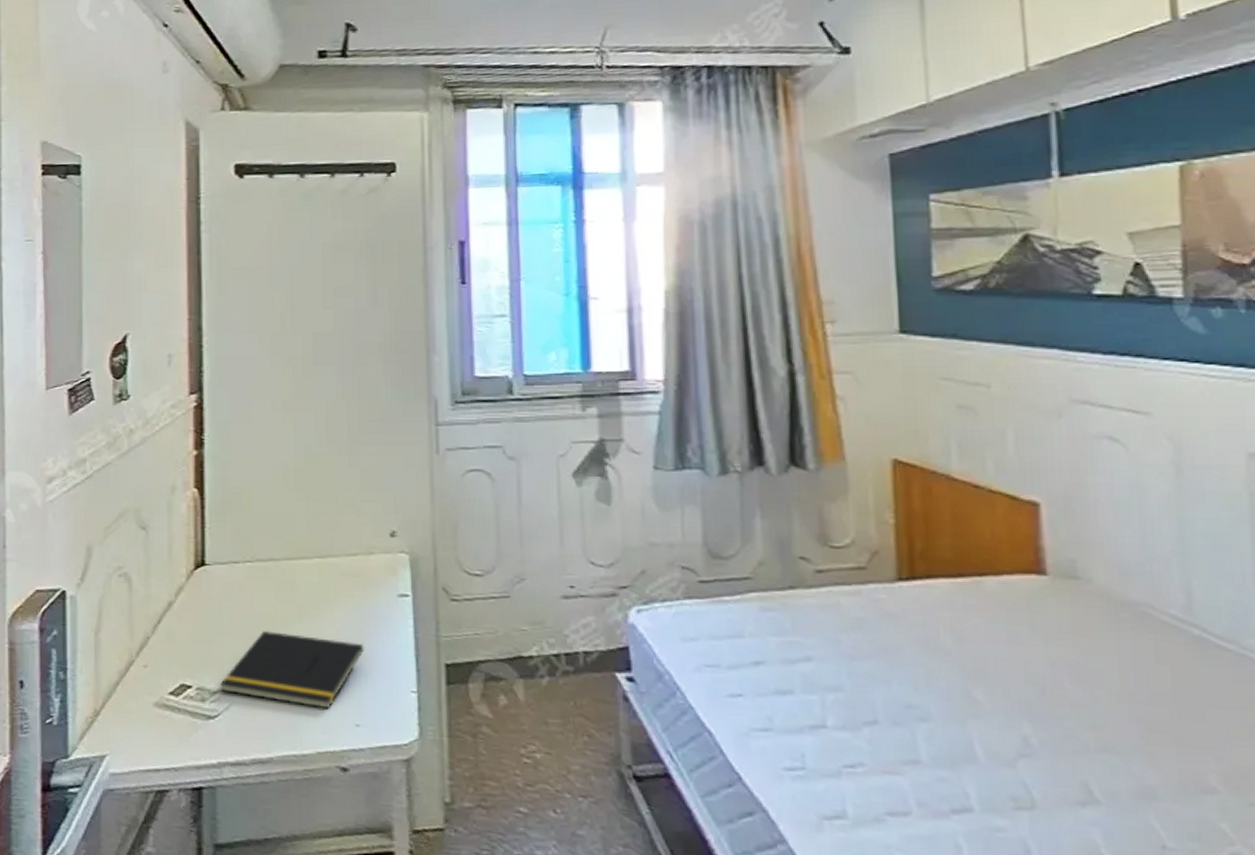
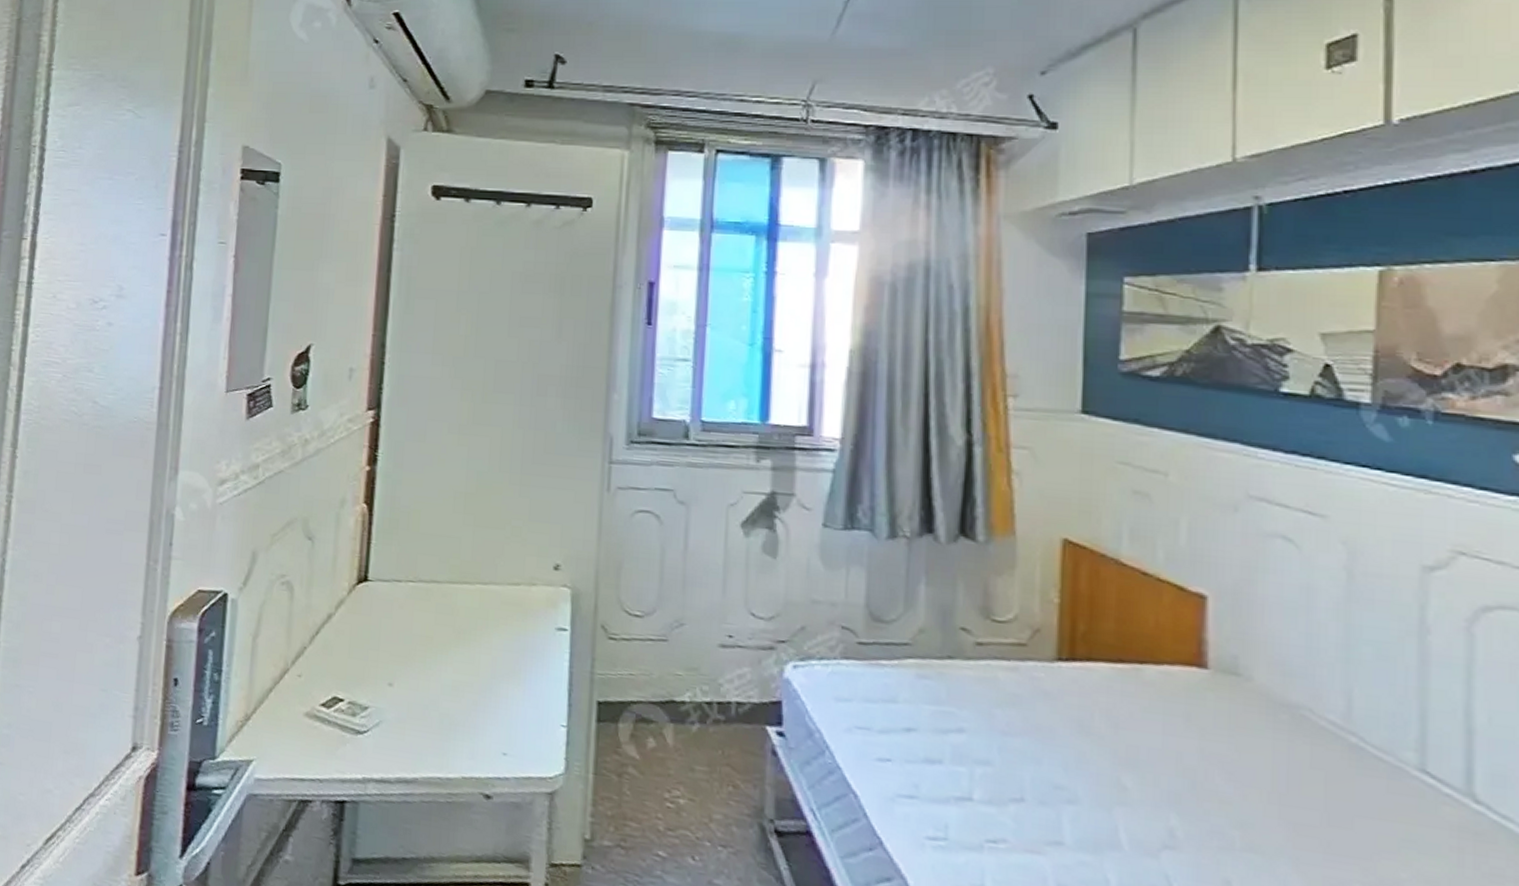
notepad: present [220,630,364,709] -> none [372,651,518,736]

